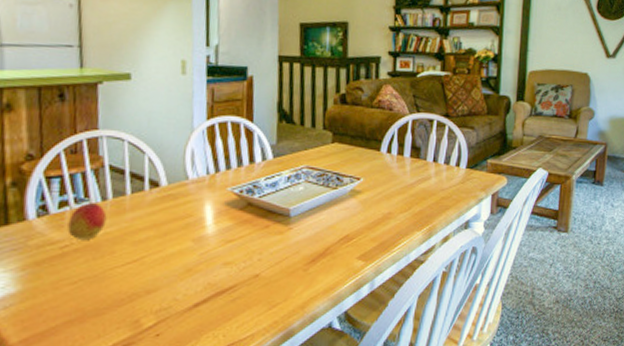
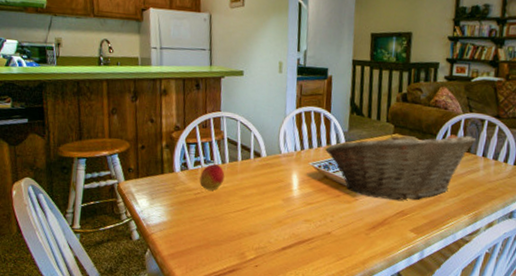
fruit basket: none [248,138,426,223] -> present [325,130,477,200]

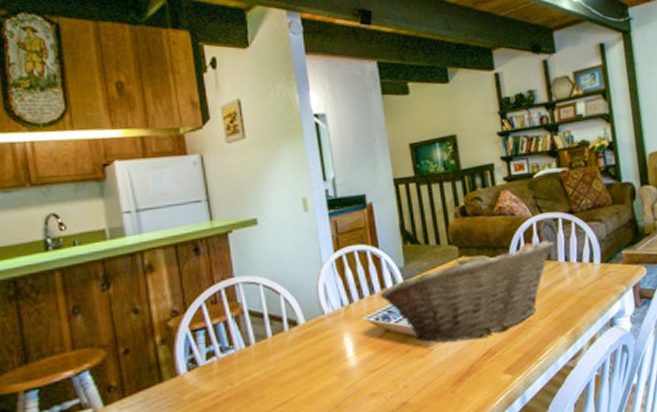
peach: present [199,164,225,190] -> none [217,349,253,389]

